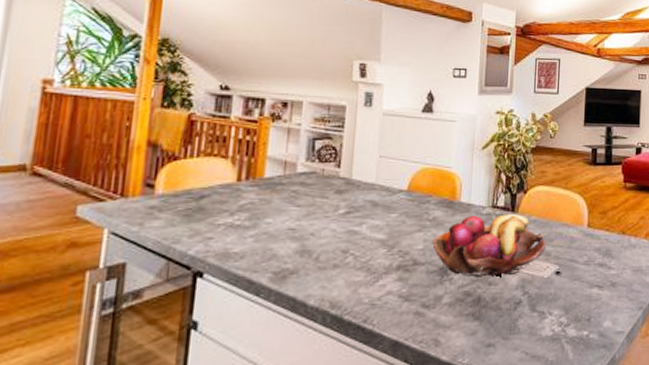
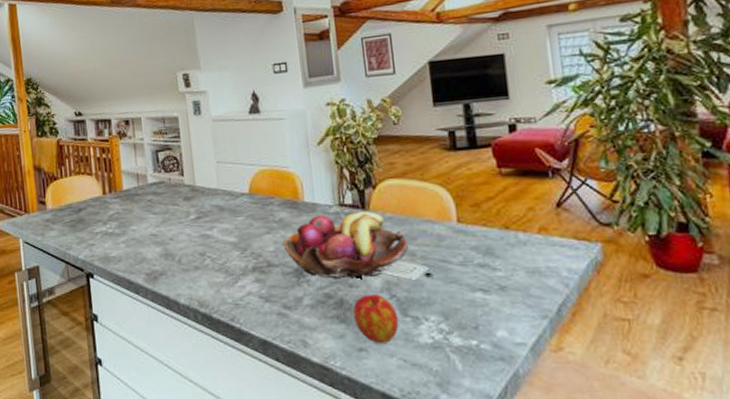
apple: none [487,291,527,338] -> present [352,294,399,343]

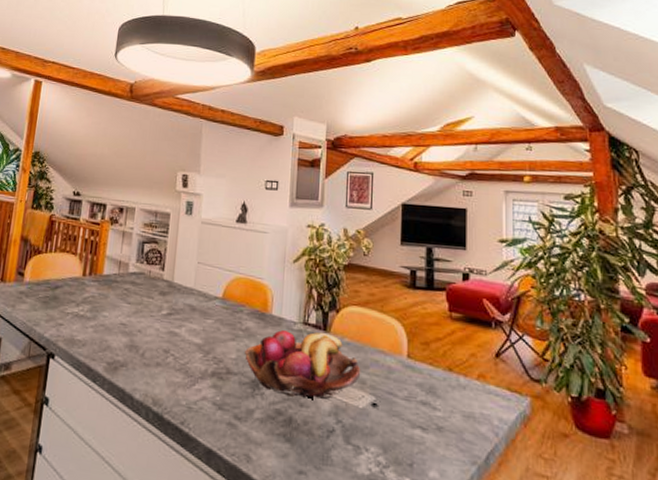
apple: present [352,294,399,343] -> none [298,416,341,469]

